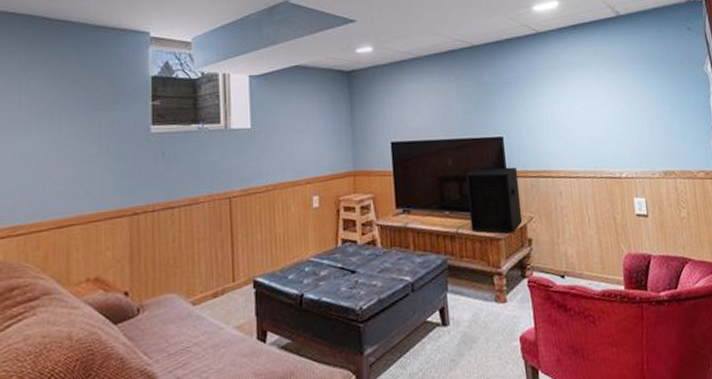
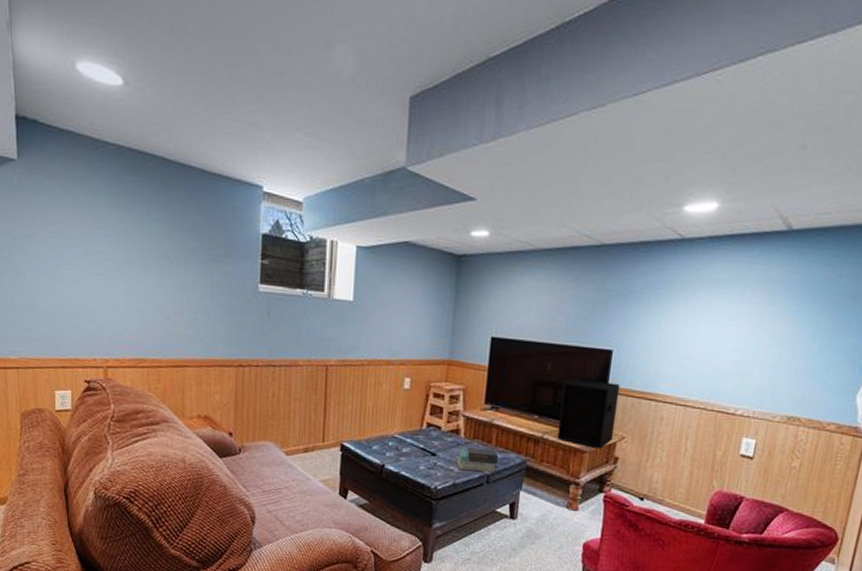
books: none [378,254,420,284] -> present [456,447,499,472]

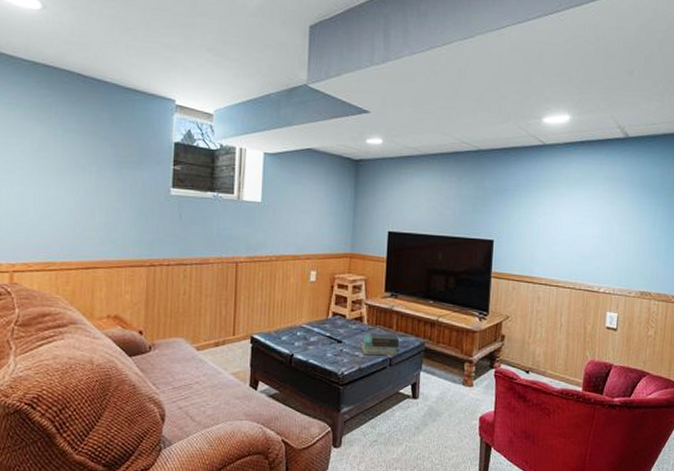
speaker: present [557,379,621,449] -> none [450,266,502,328]

